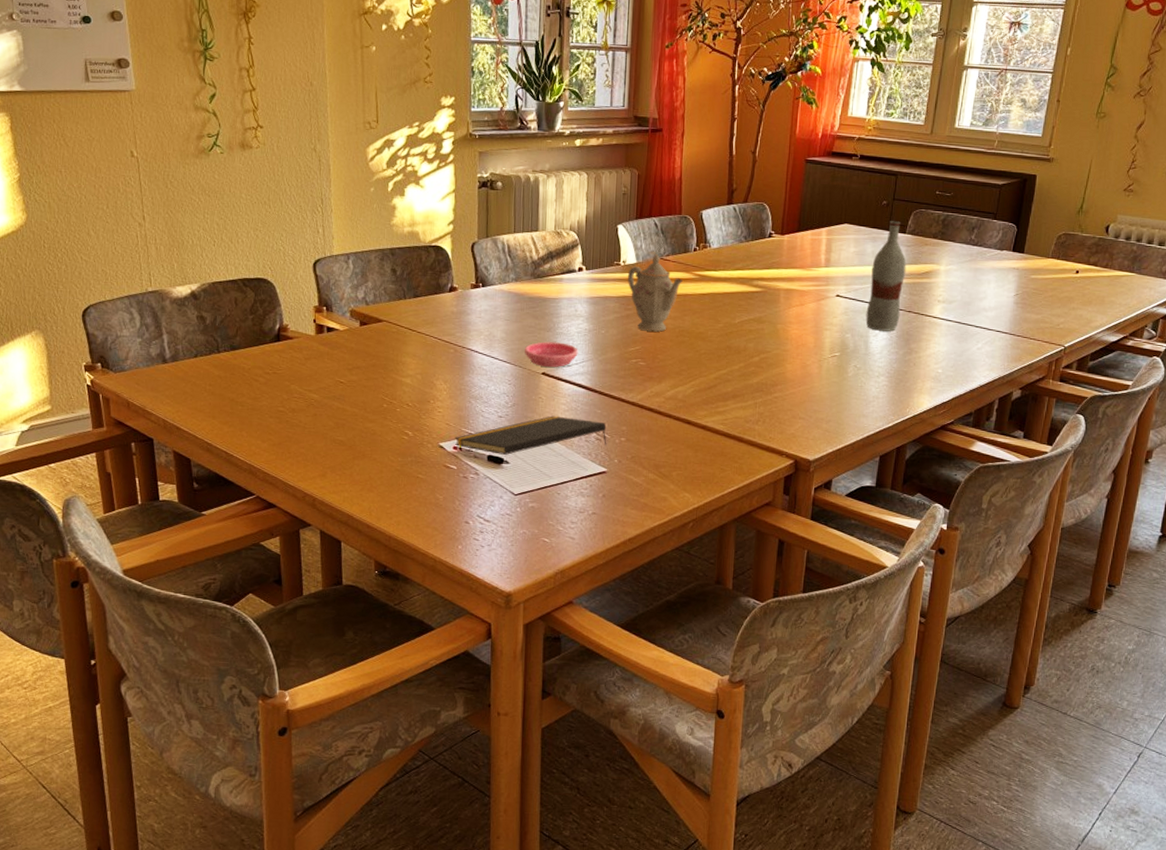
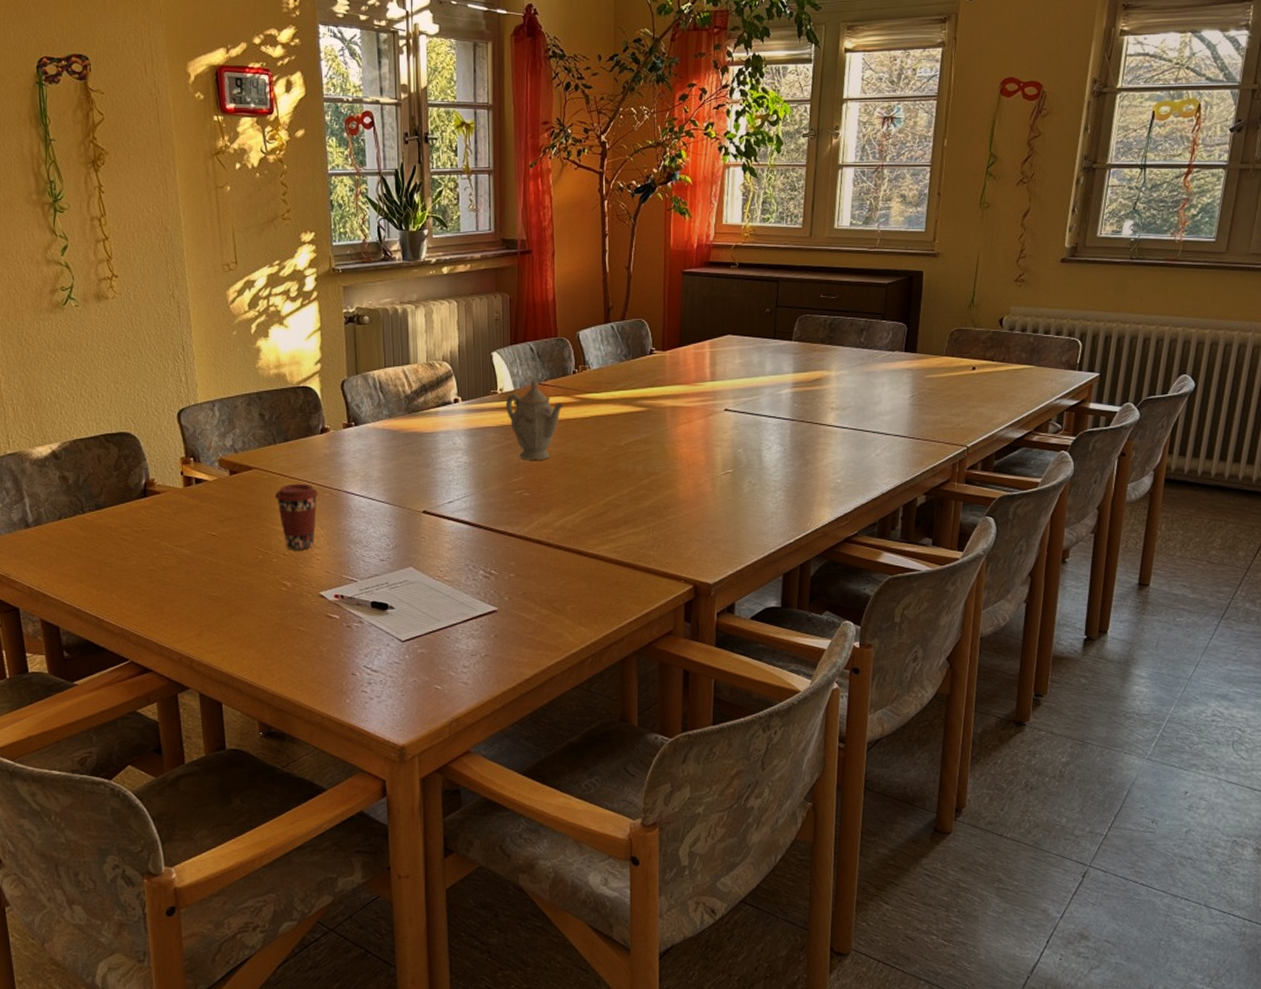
coffee cup: none [401,338,444,402] -> present [274,483,319,550]
notepad: present [454,415,607,455] -> none [335,555,496,600]
saucer: present [525,341,578,367] -> none [403,478,459,505]
bottle: present [865,221,907,331] -> none [757,329,796,444]

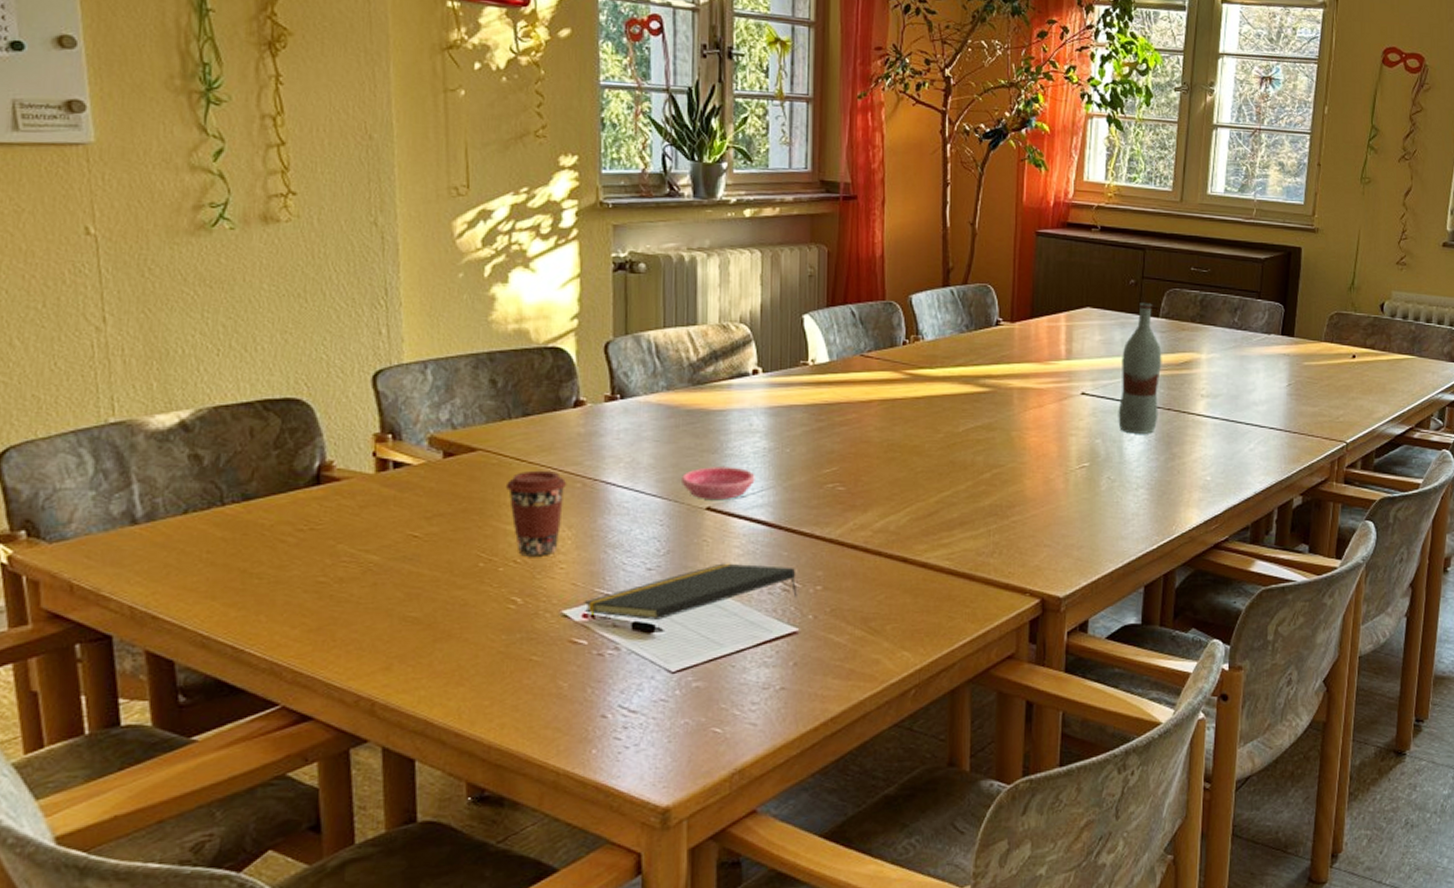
notepad: none [335,555,496,600] -> present [584,563,798,620]
saucer: none [403,478,459,505] -> present [682,467,755,499]
teapot: present [505,380,565,460] -> none [817,350,891,447]
bottle: none [757,329,796,444] -> present [1118,303,1162,434]

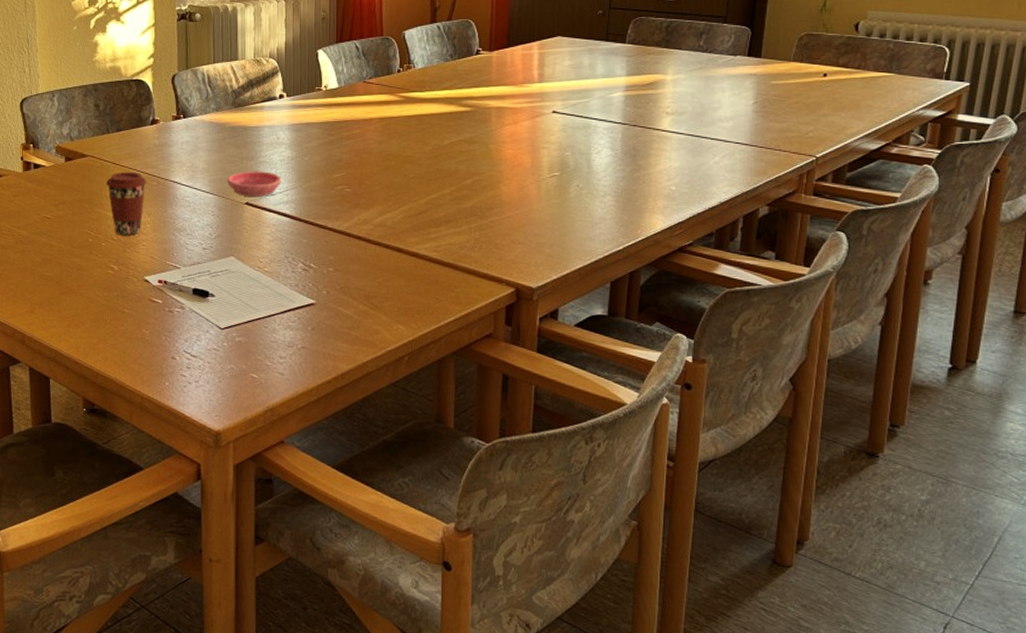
notepad: present [584,563,798,620] -> none [159,246,314,288]
bottle: present [1118,303,1162,434] -> none [586,31,628,148]

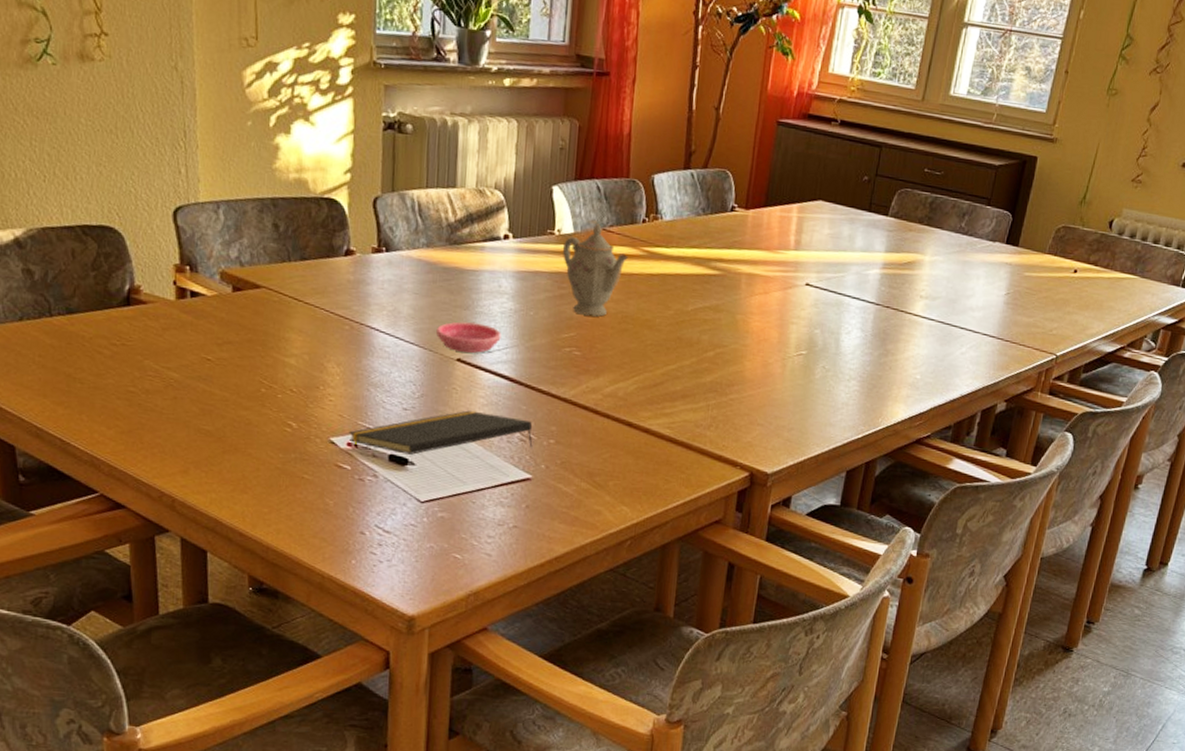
coffee cup: present [105,171,147,236] -> none [284,310,338,388]
notepad: none [159,246,314,288] -> present [348,410,533,455]
teapot: none [329,78,388,157] -> present [562,224,629,317]

